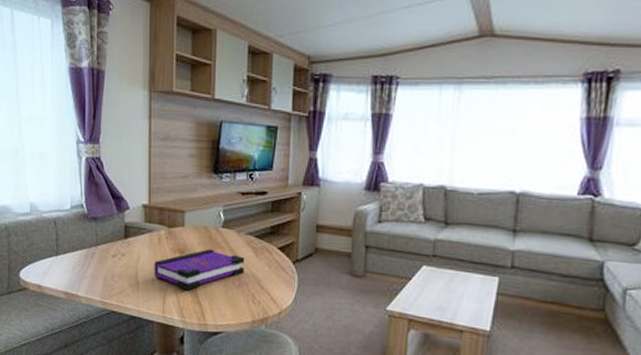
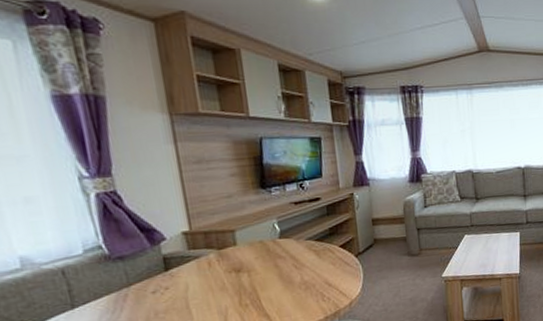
board game: present [154,248,245,291] -> none [207,261,310,307]

